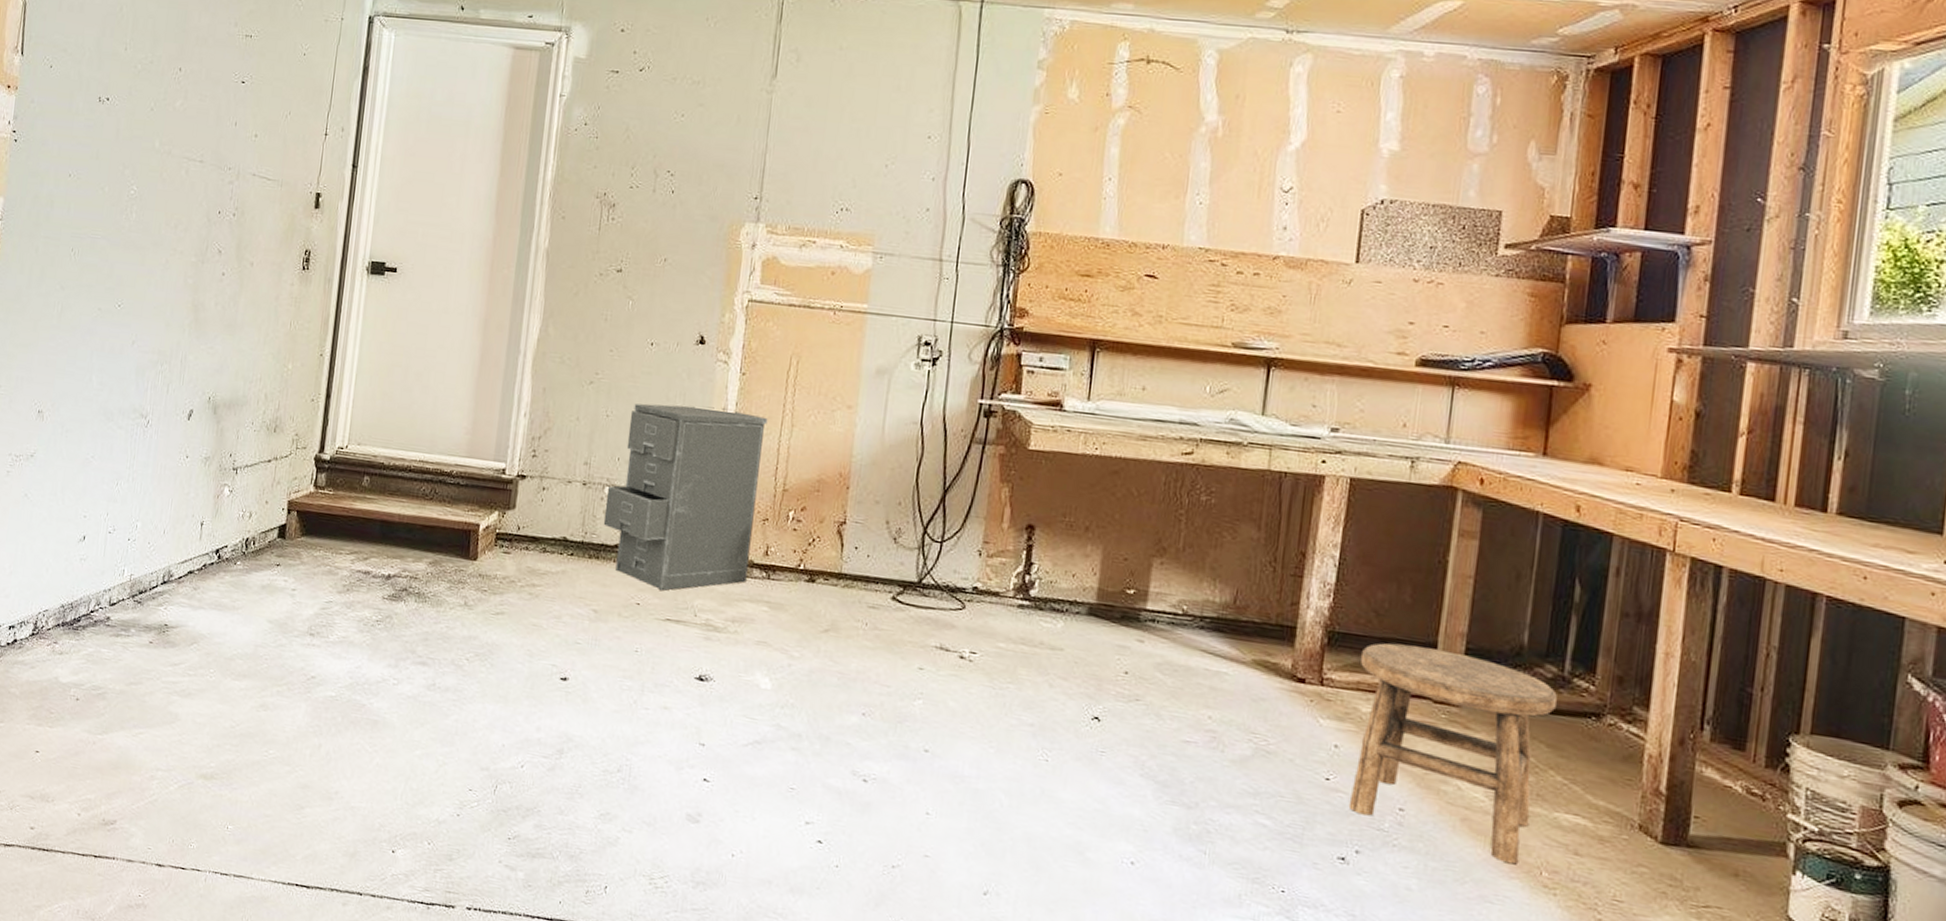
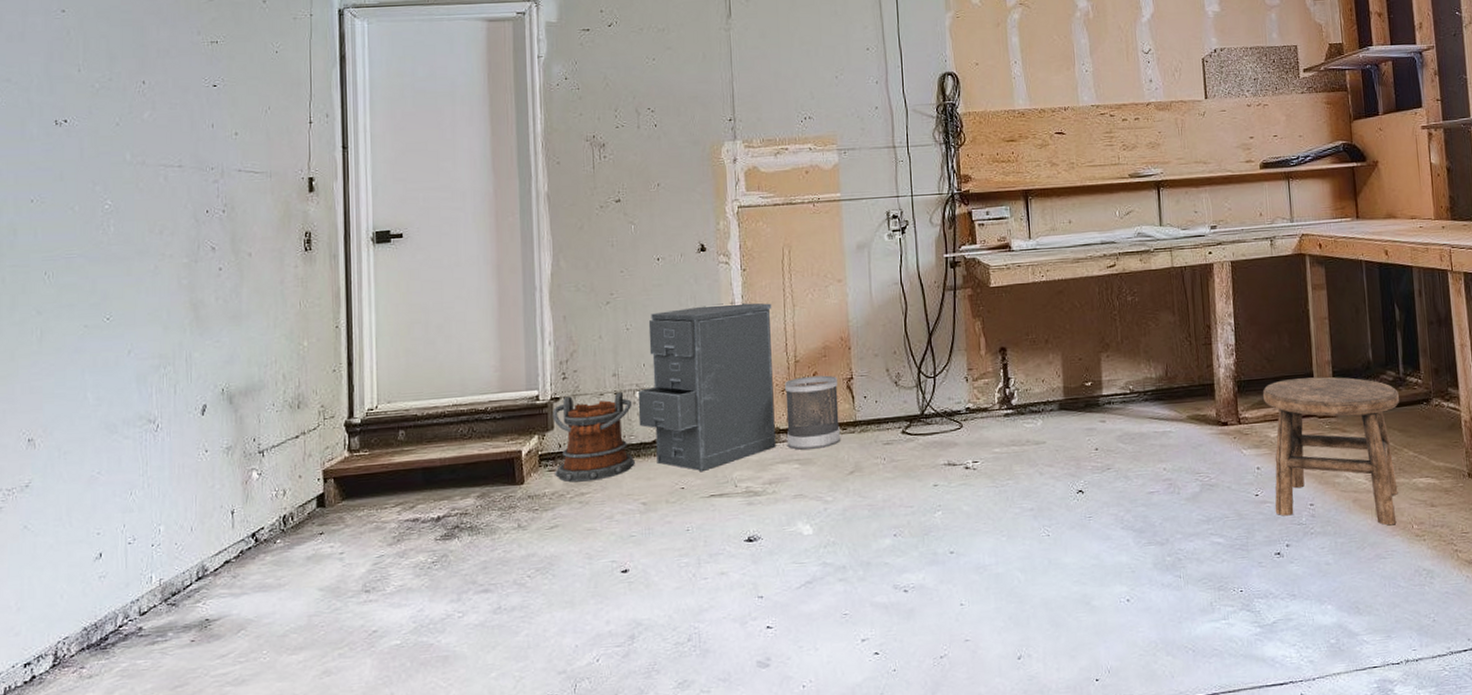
bucket: none [509,476,600,574] -> present [553,391,635,482]
wastebasket: none [758,509,829,596] -> present [785,375,840,450]

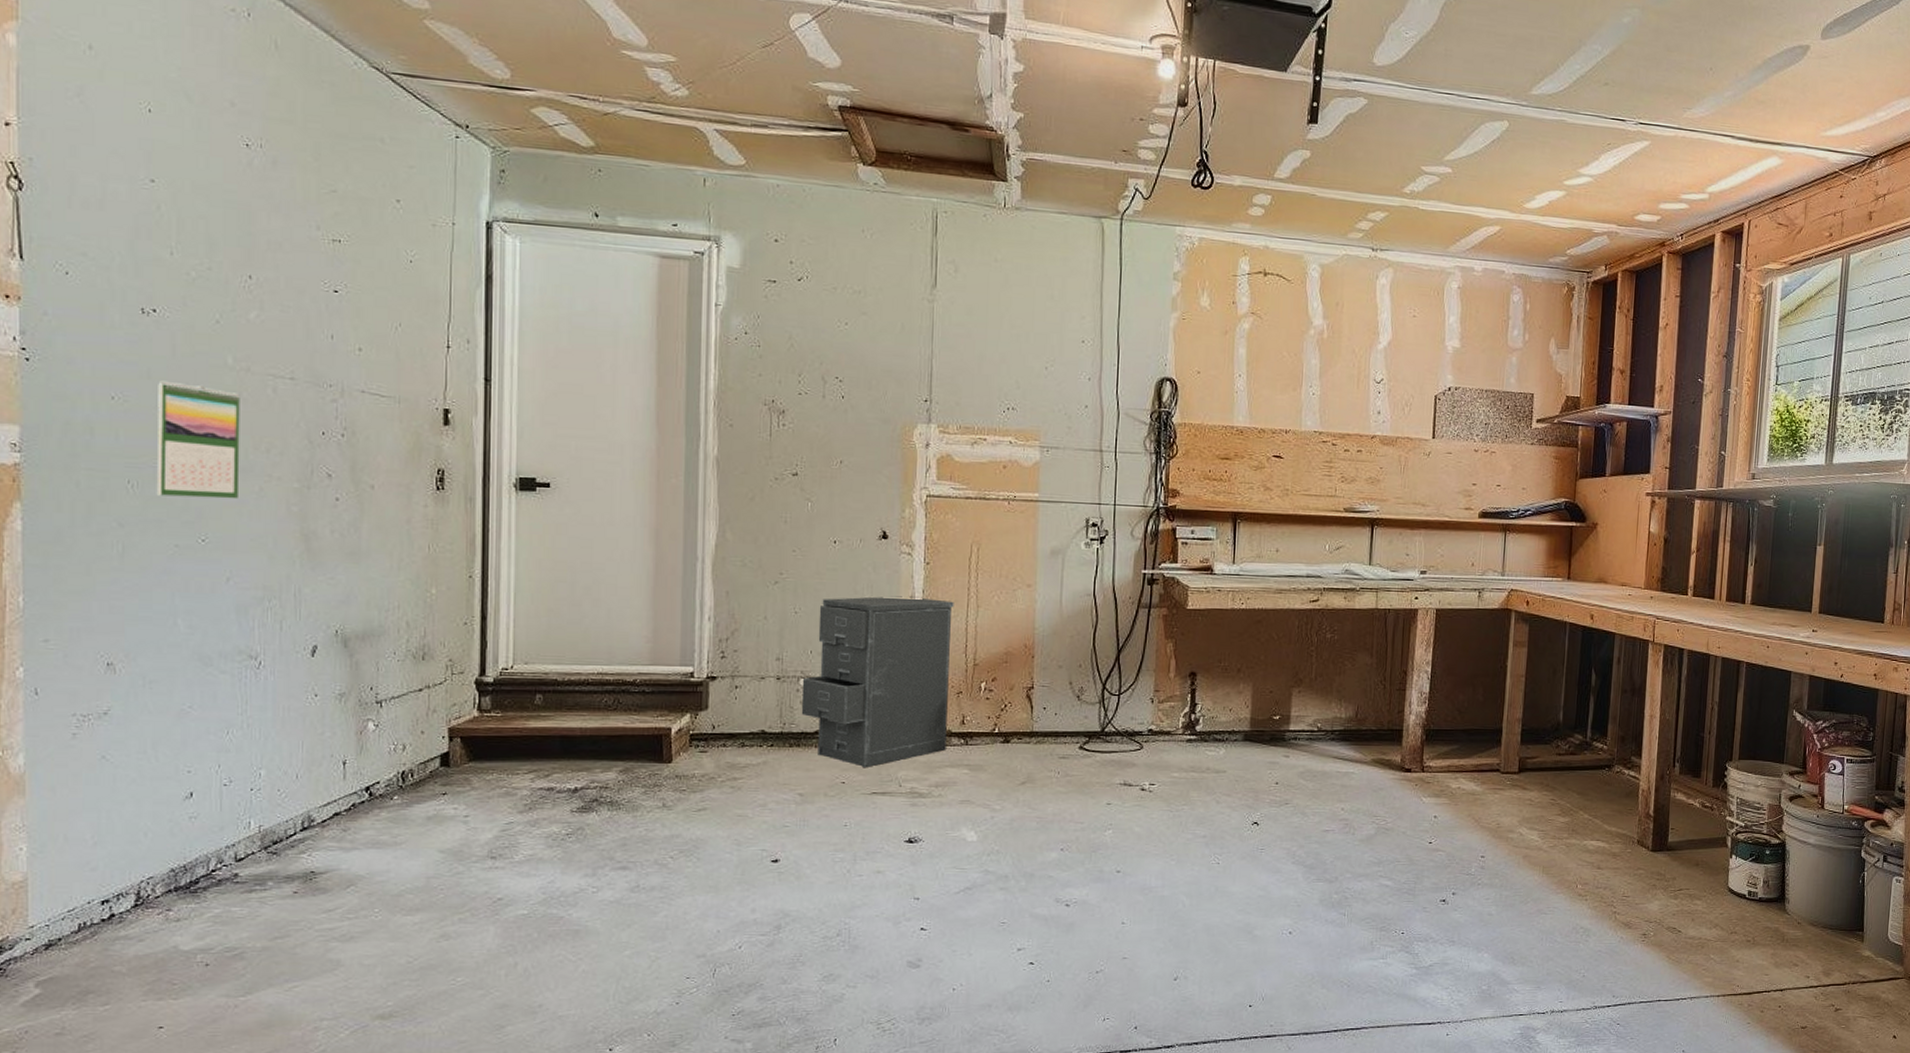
calendar: none [68,181,138,283] -> present [156,380,240,499]
bucket: present [553,391,635,482] -> none [706,676,796,766]
wastebasket: present [785,375,840,450] -> none [957,681,1018,756]
stool: present [1262,376,1400,526] -> none [1446,733,1584,883]

